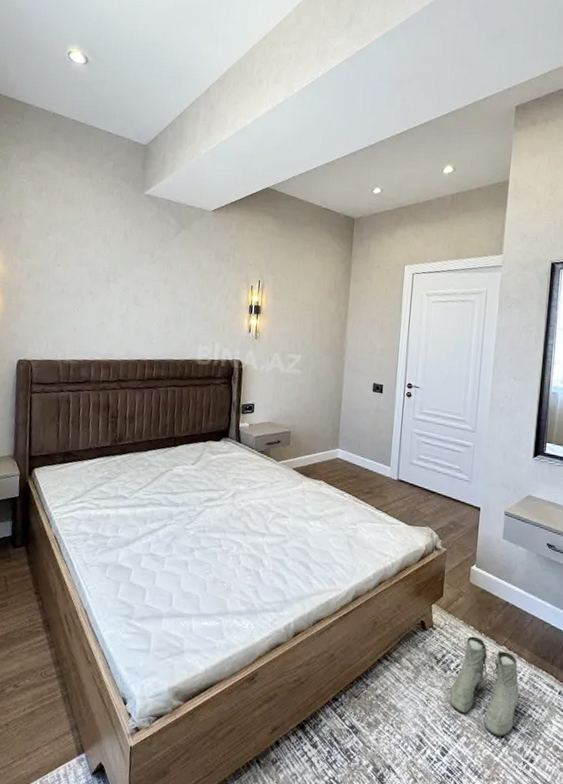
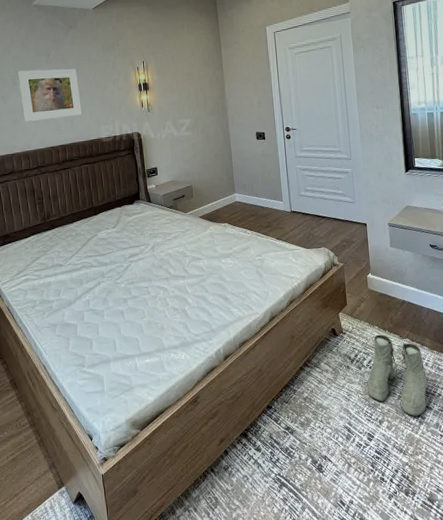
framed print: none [112,267,182,330] -> present [18,69,82,122]

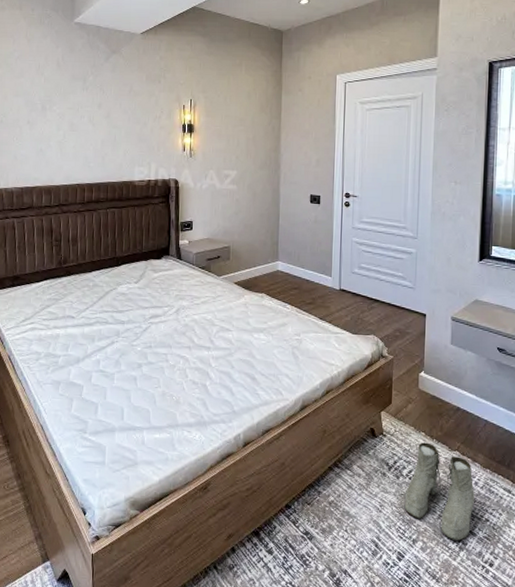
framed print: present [18,69,82,122] -> none [49,95,116,154]

